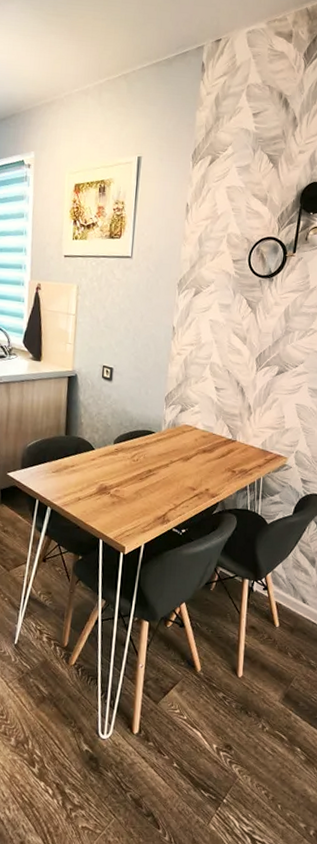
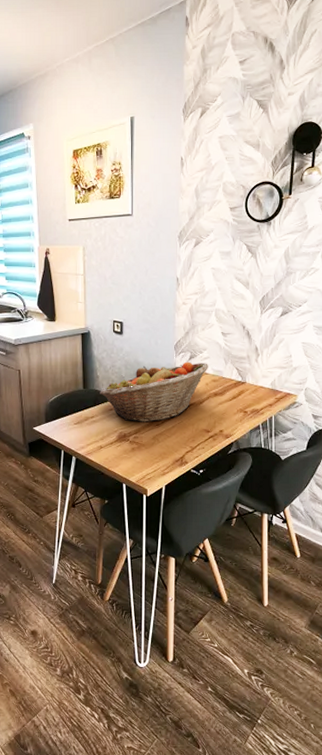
fruit basket: none [82,414,199,476] -> present [100,361,208,422]

